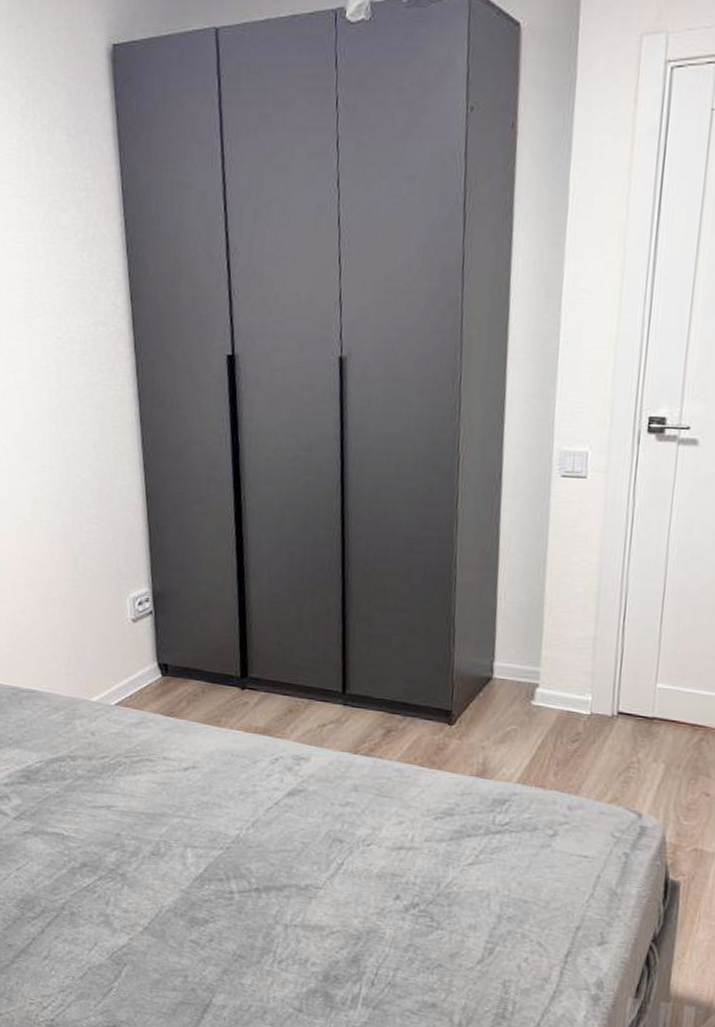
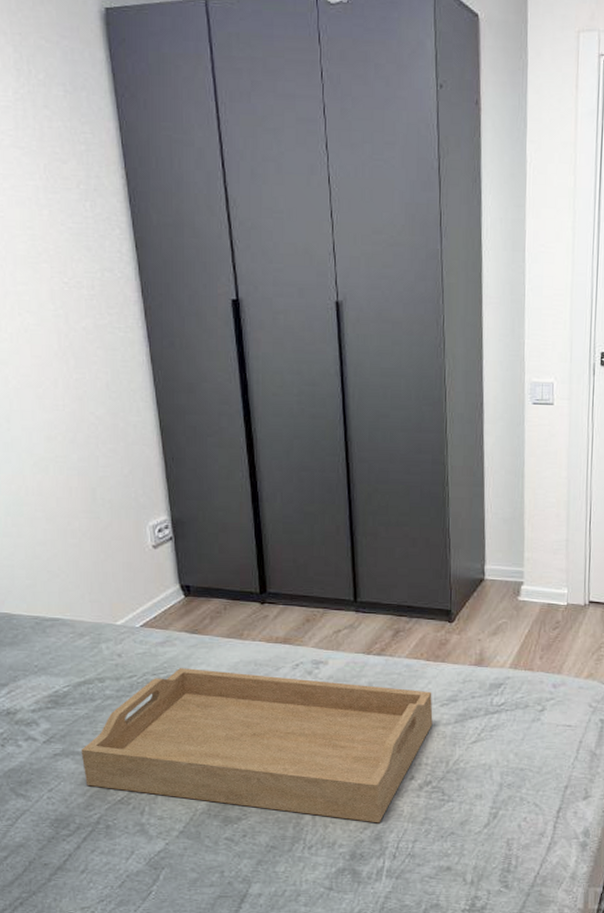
serving tray: none [50,752,425,945] -> present [81,668,433,823]

